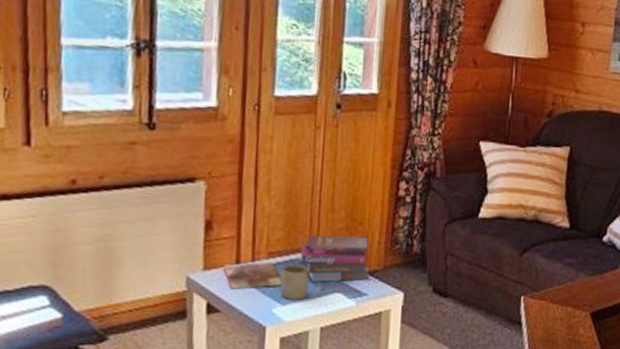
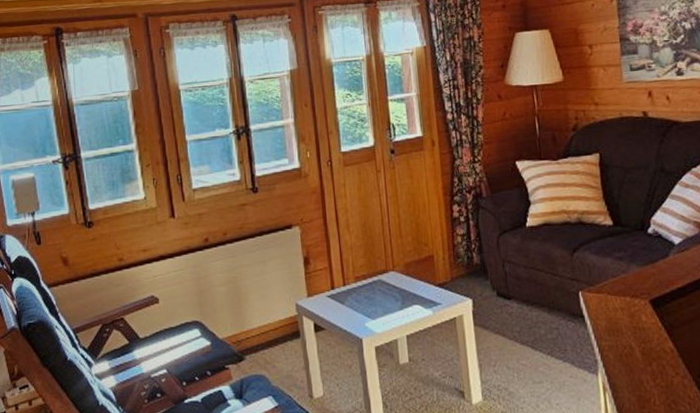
magazine: present [223,262,282,290] -> none [322,284,370,310]
mug: present [279,265,309,300] -> none [367,285,392,314]
books: present [300,235,369,282] -> none [380,255,440,298]

